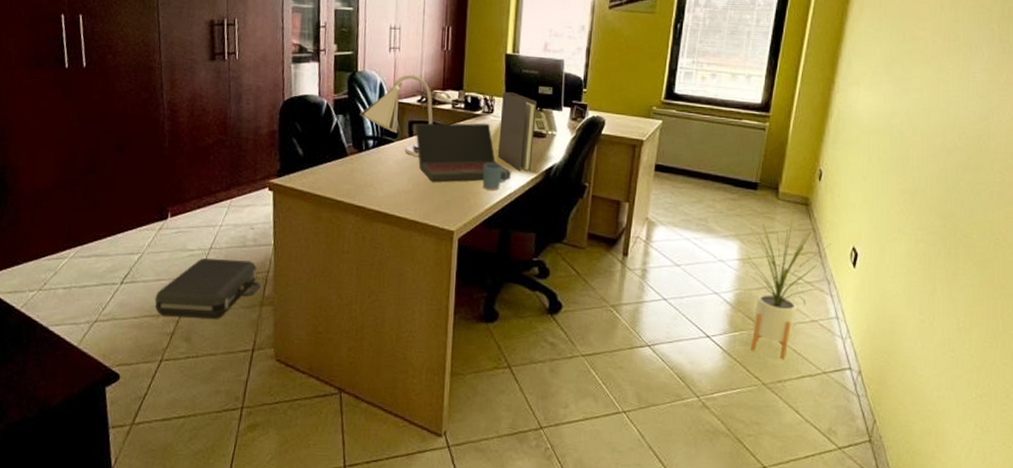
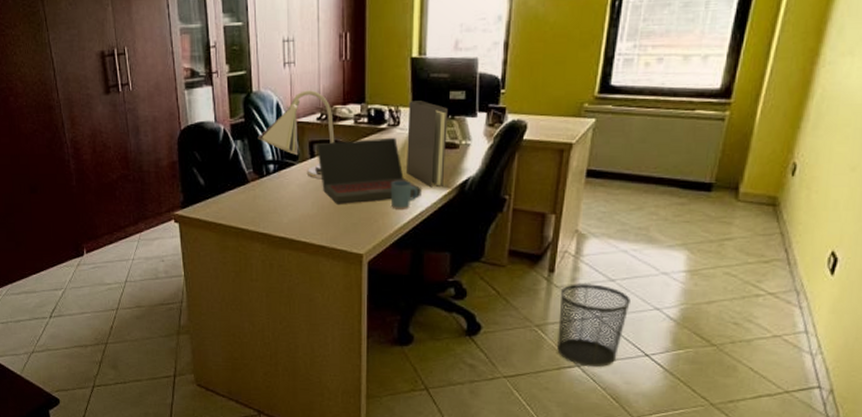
briefcase: present [155,258,262,319] -> none [81,291,177,348]
waste bin: none [630,266,693,347] -> present [557,282,630,367]
house plant: present [743,219,832,360] -> none [691,223,805,379]

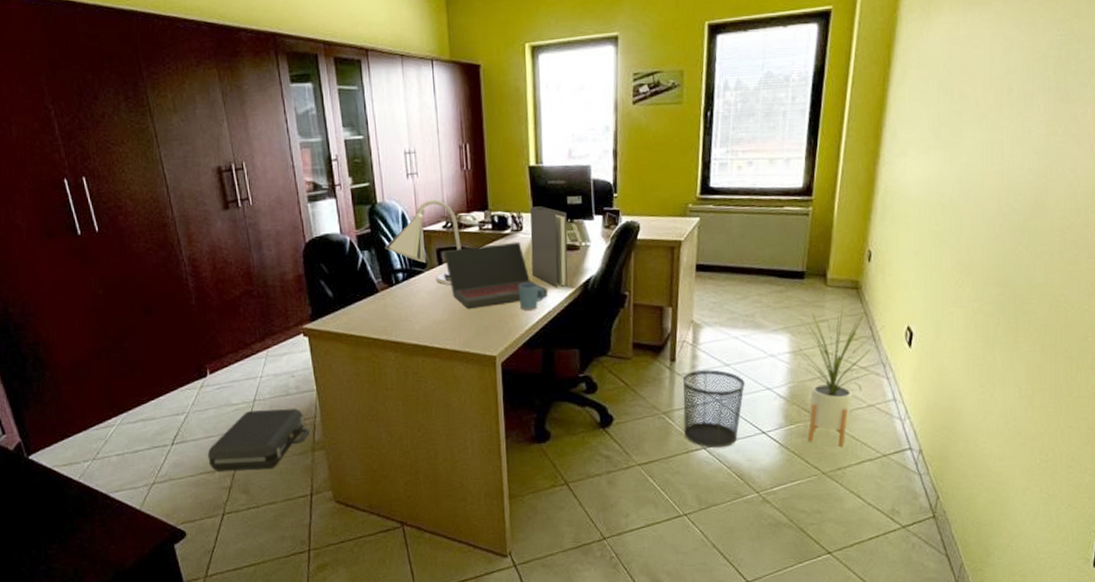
briefcase: none [81,291,177,348] -> present [207,408,311,472]
house plant: none [691,223,805,379] -> present [795,305,885,448]

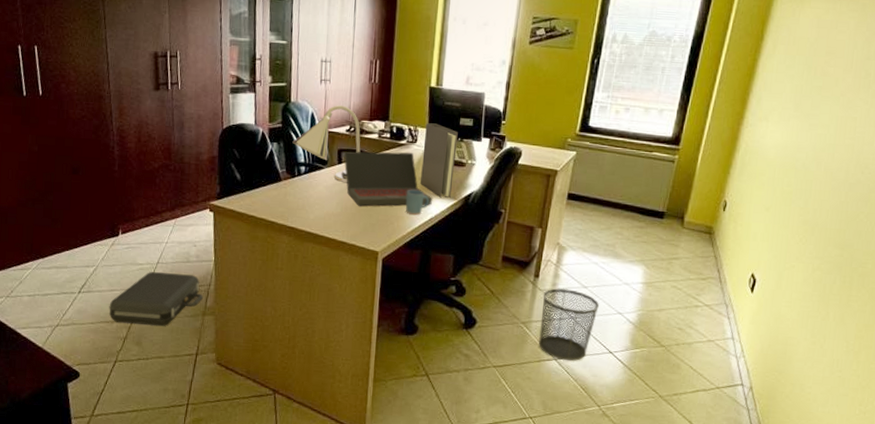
house plant: present [795,305,885,448] -> none [646,246,732,376]

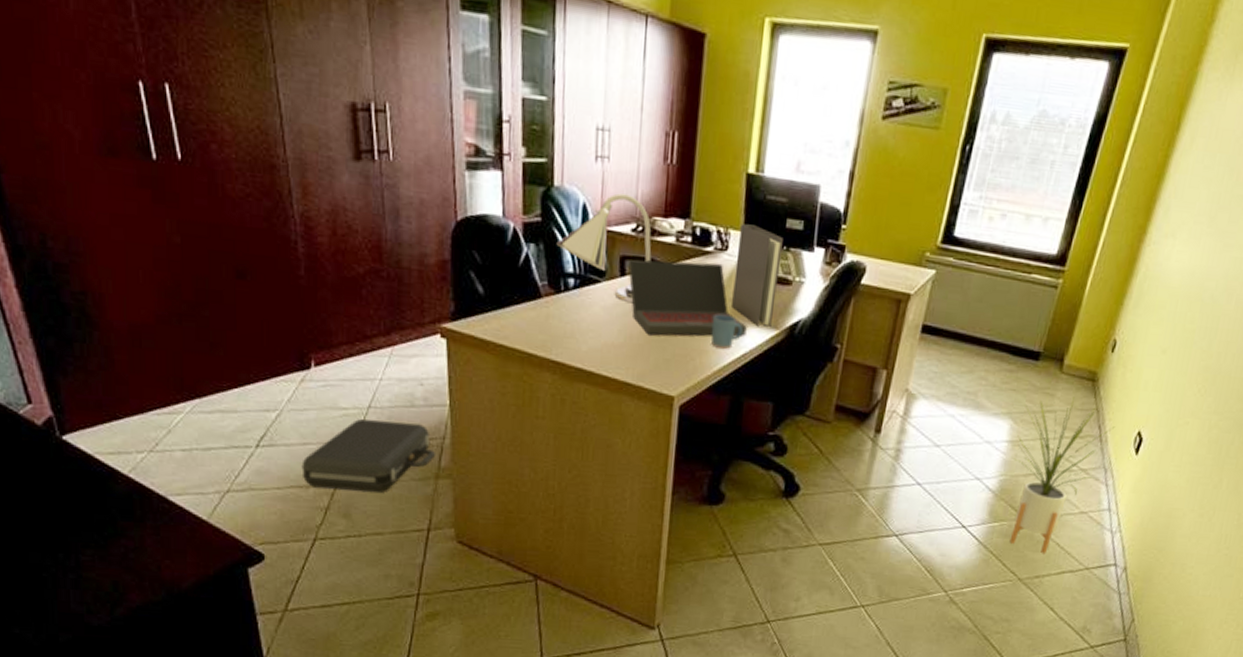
waste bin: present [539,288,599,361] -> none [876,446,953,537]
house plant: none [646,246,732,376] -> present [1009,396,1116,554]

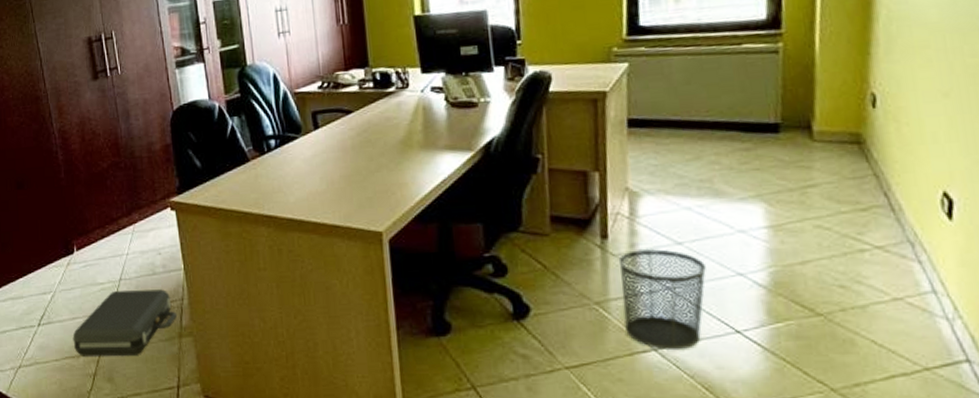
table lamp: present [556,193,652,302] -> none [255,58,340,151]
laptop: present [628,259,747,336] -> none [320,100,442,178]
mug: present [711,314,744,349] -> none [405,145,438,179]
binder: present [732,223,783,327] -> none [417,59,465,152]
waste bin: none [876,446,953,537] -> present [618,248,706,349]
house plant: present [1009,396,1116,554] -> none [777,165,908,356]

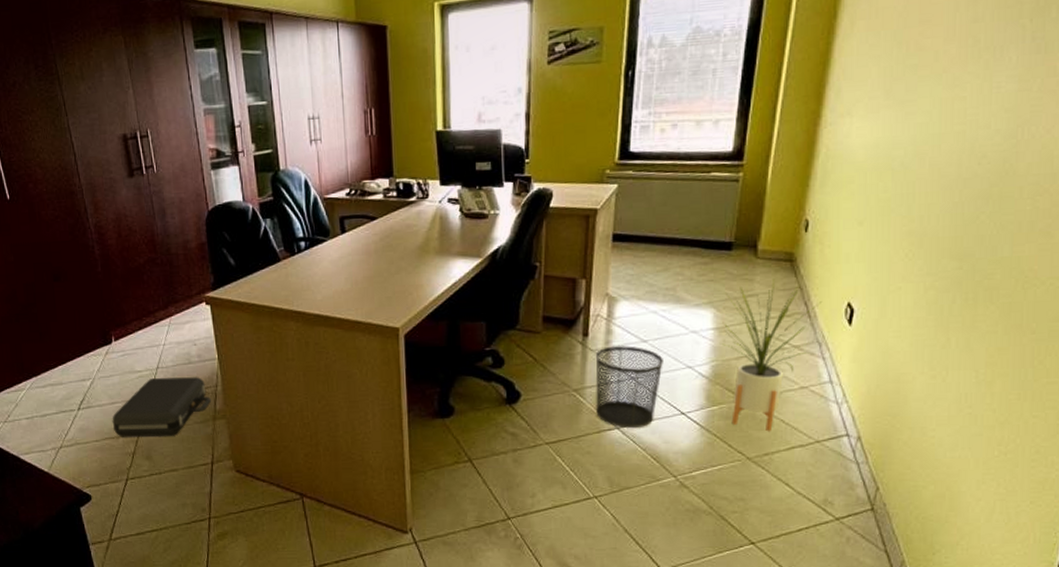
house plant: none [777,165,908,356] -> present [720,278,823,432]

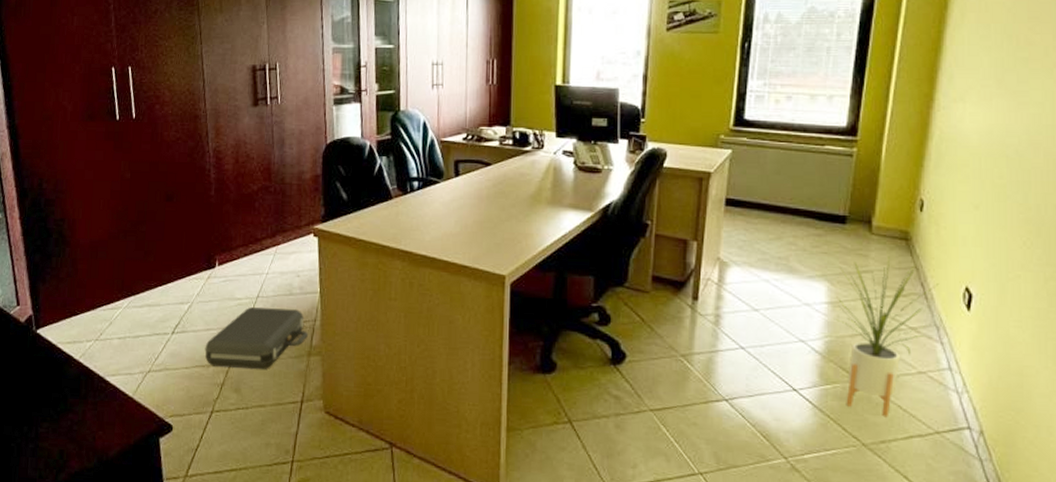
waste bin: present [595,345,663,428] -> none [704,311,775,401]

